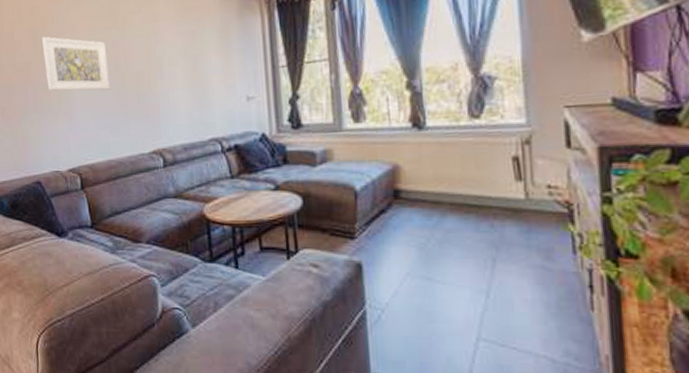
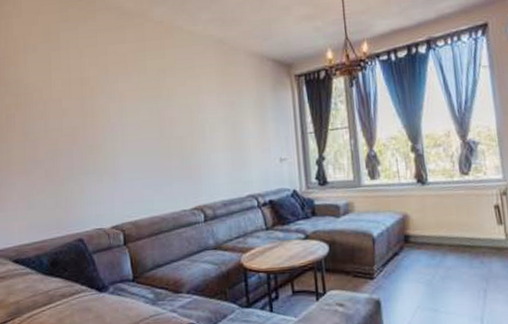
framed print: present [41,36,111,91] -> none [89,104,156,154]

